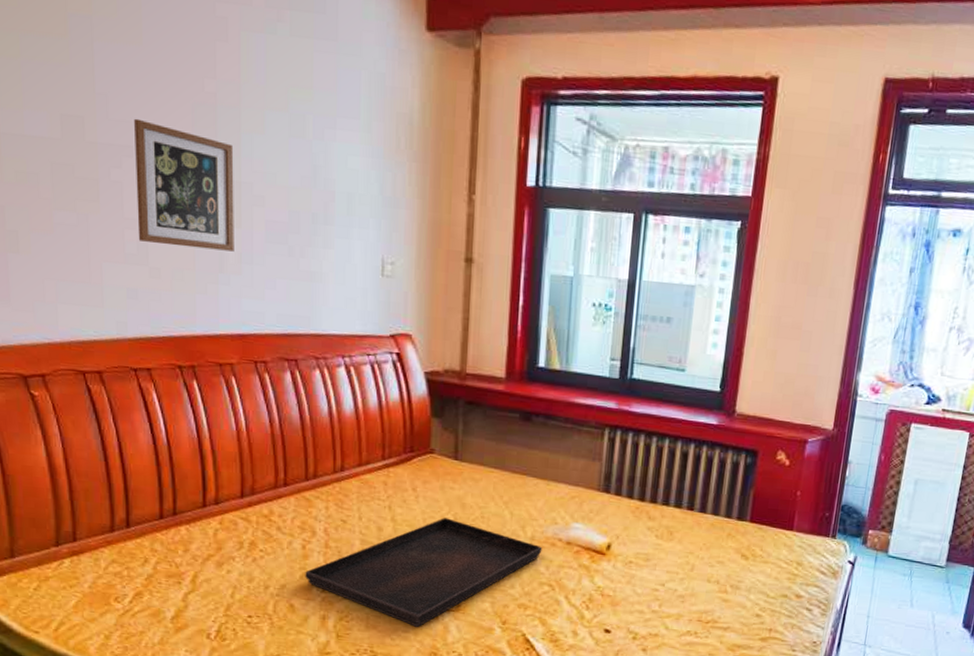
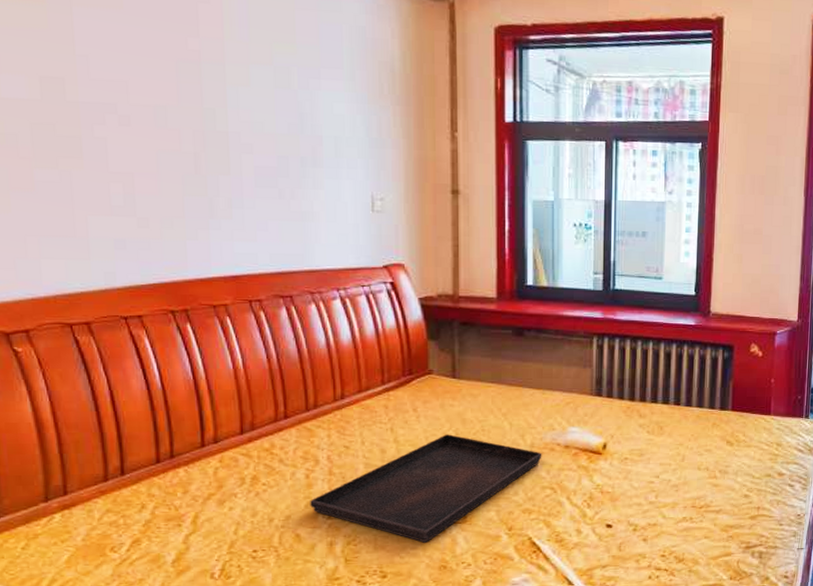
picture frame: present [134,118,234,252] -> none [117,77,224,198]

